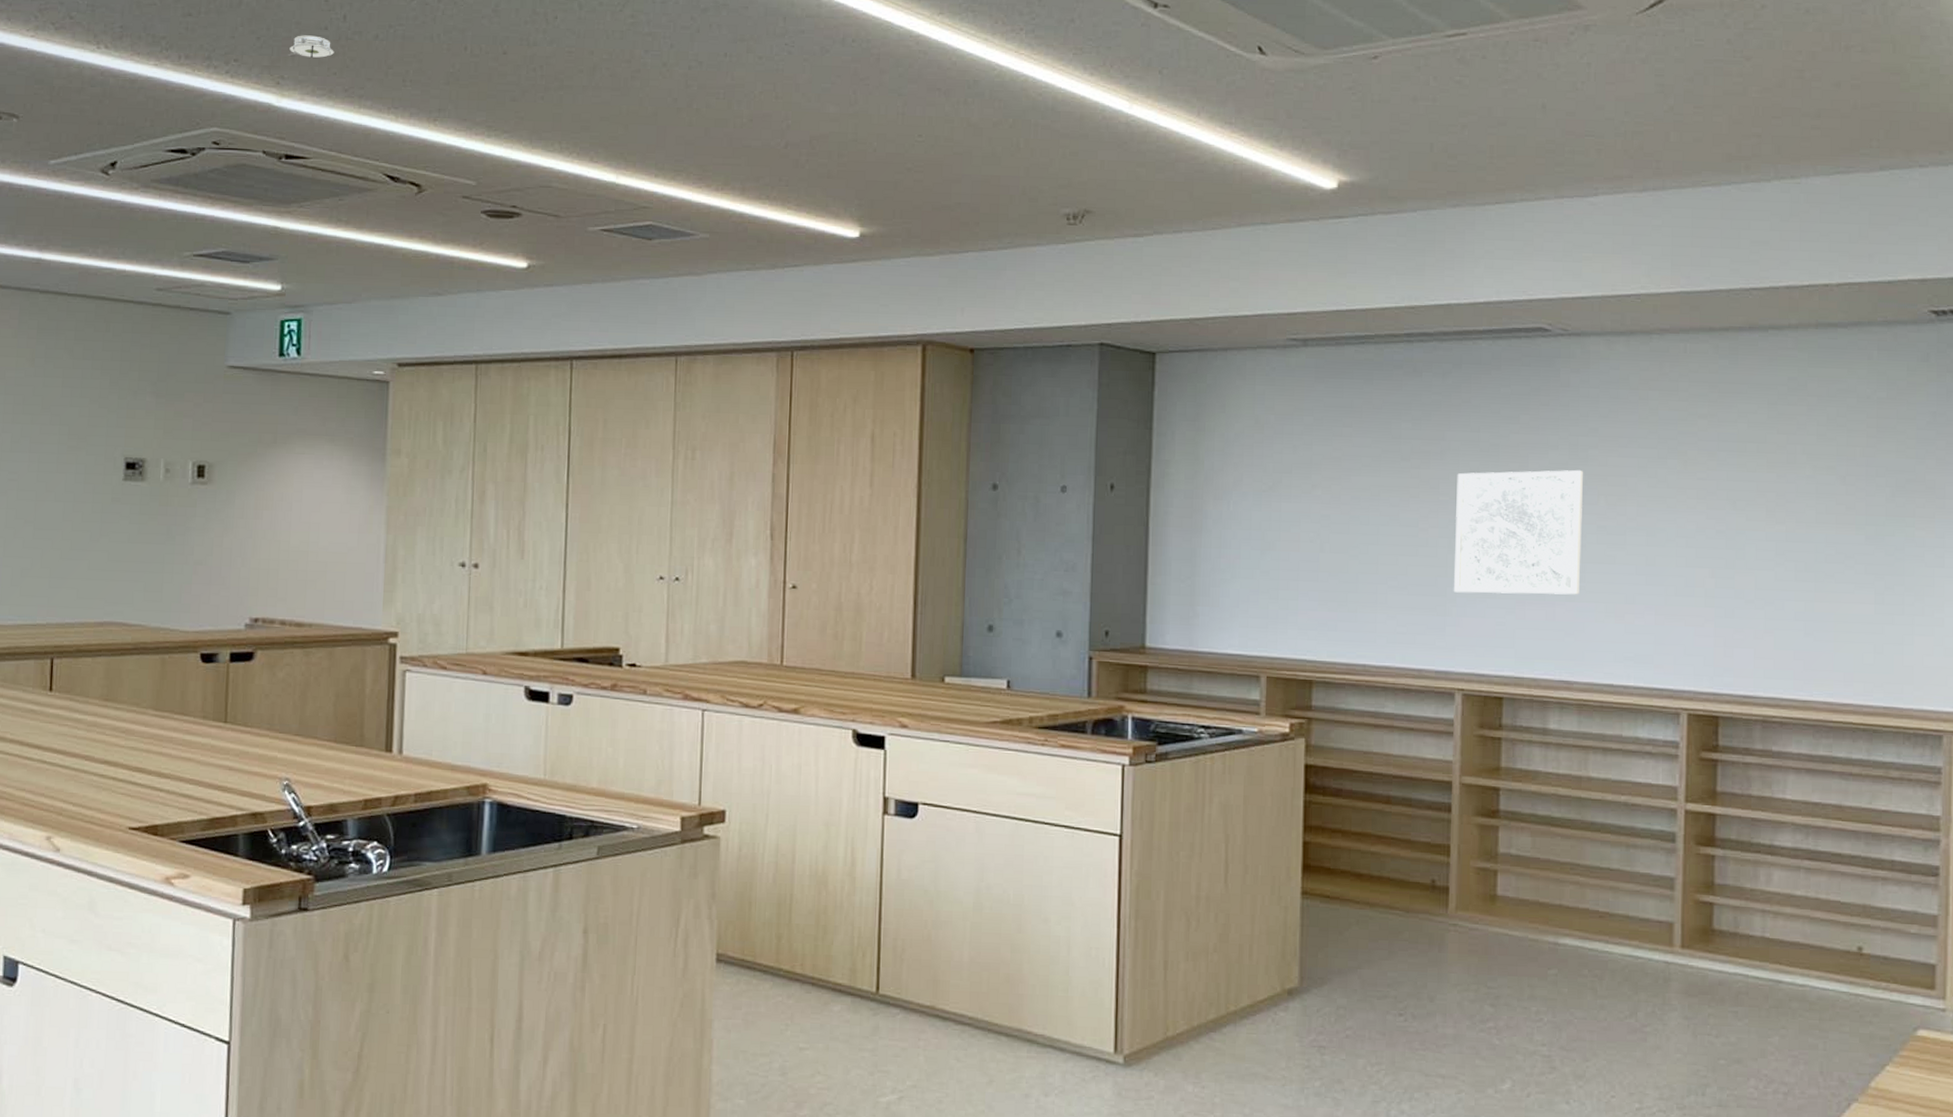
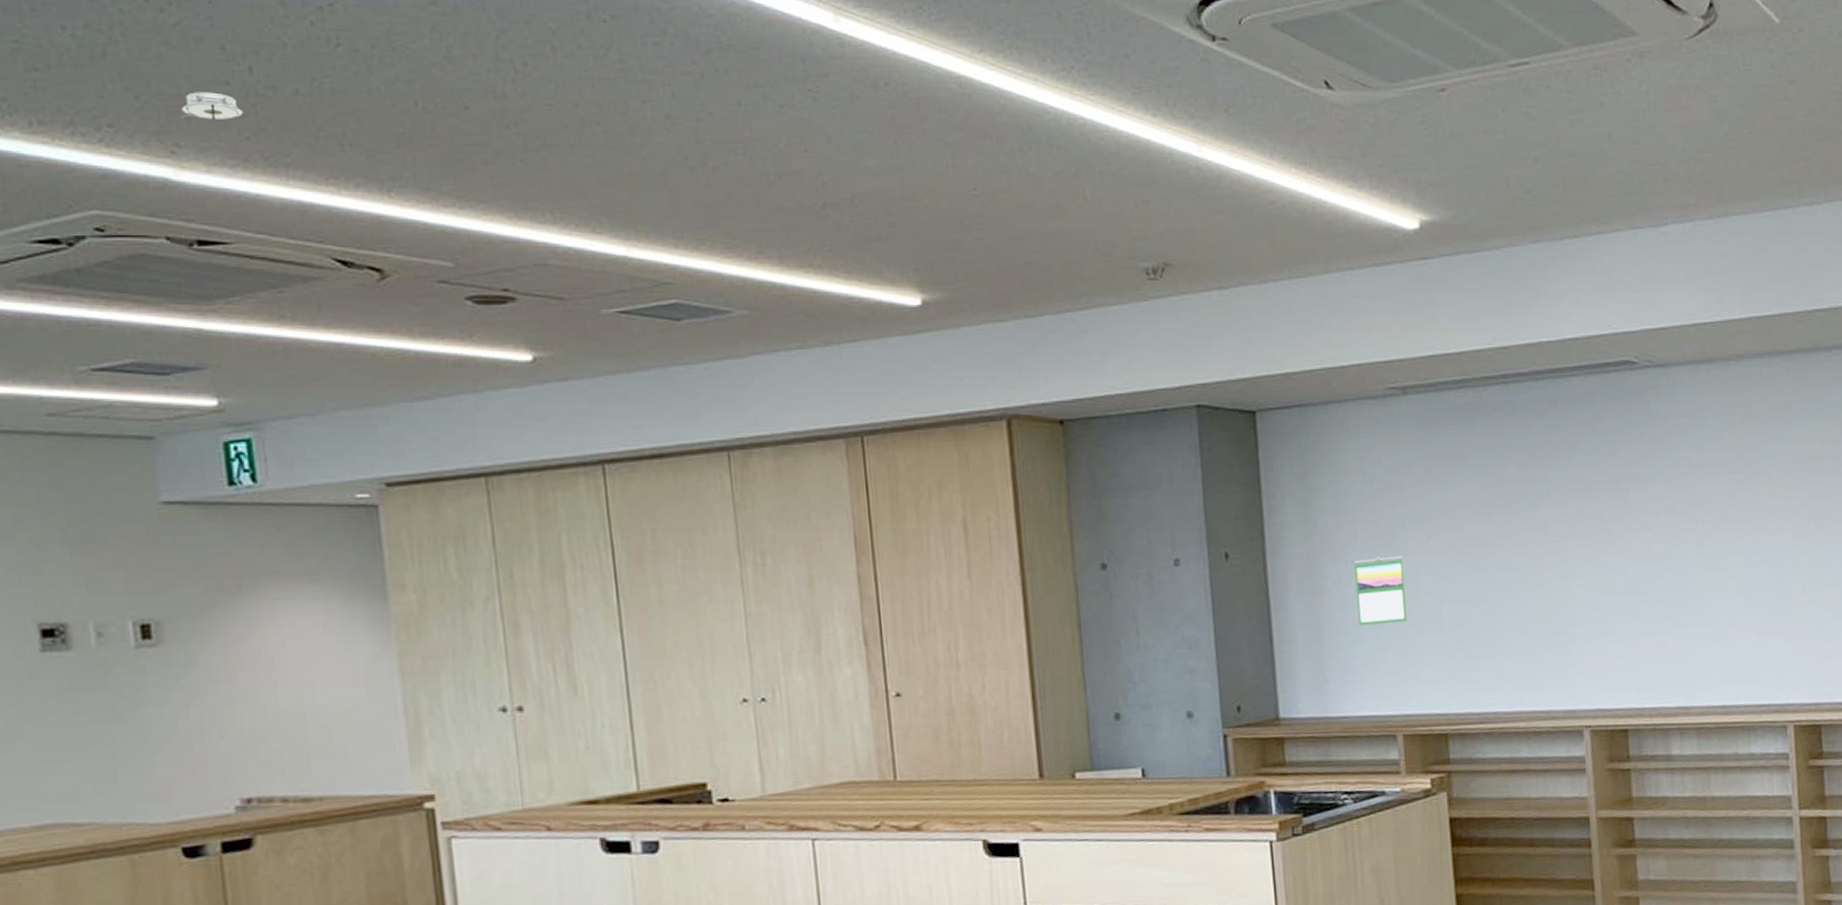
calendar: none [1234,501,1286,567] -> present [1354,556,1409,627]
wall art: present [1453,469,1583,595] -> none [1564,499,1688,631]

